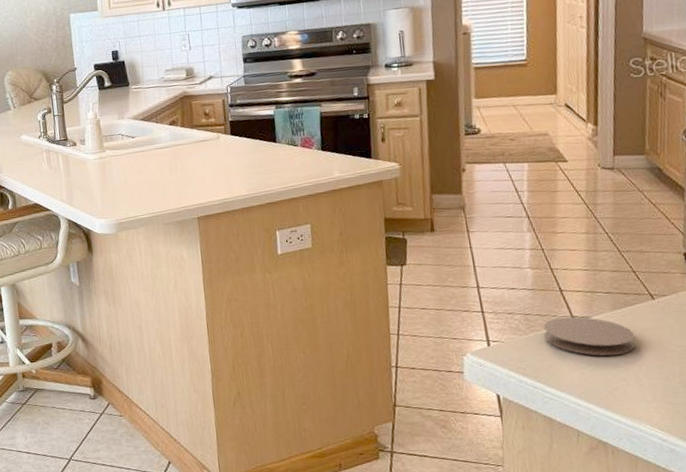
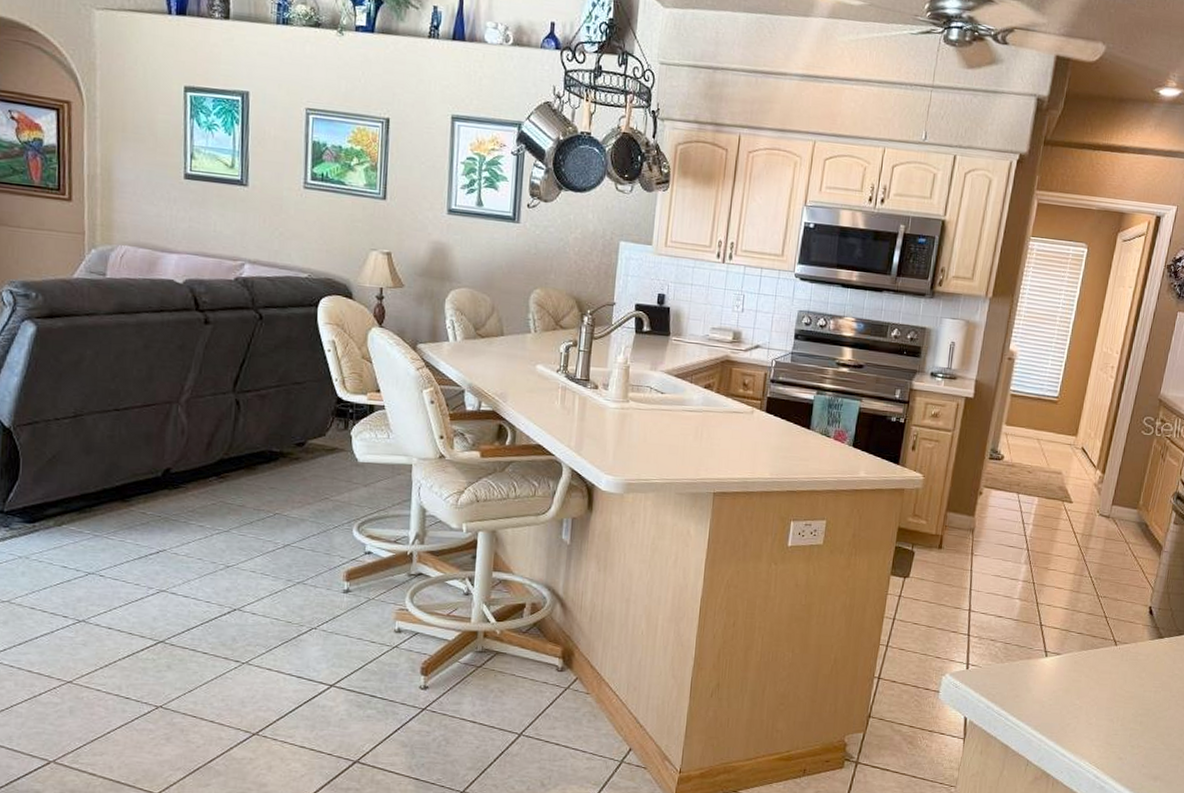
coaster: present [543,316,636,356] -> none [1017,650,1094,694]

